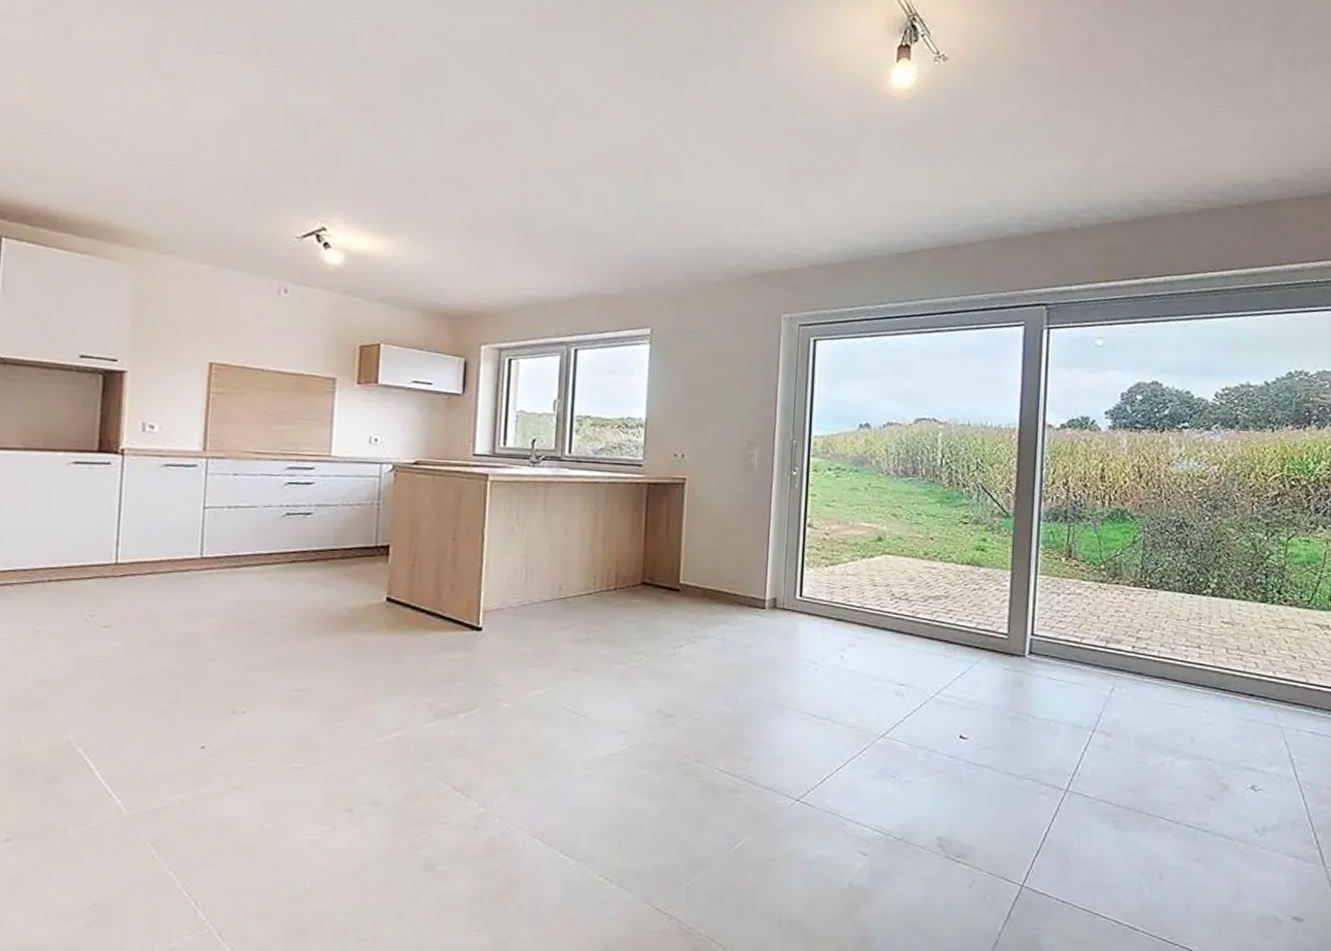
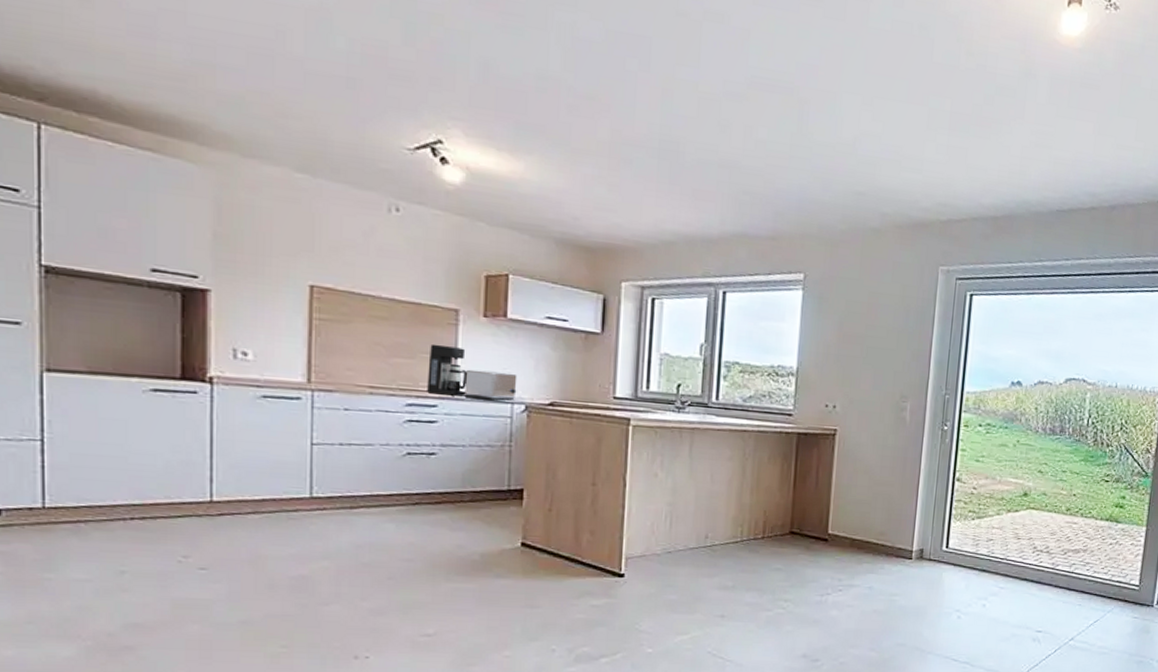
coffee maker: none [306,410,341,459] -> present [427,343,467,396]
toaster: none [338,433,386,462] -> present [464,369,518,401]

